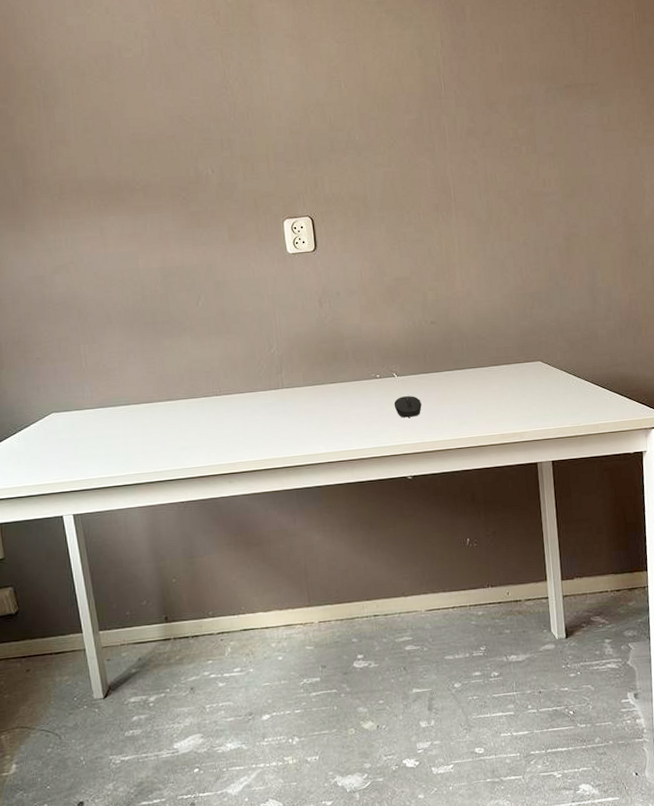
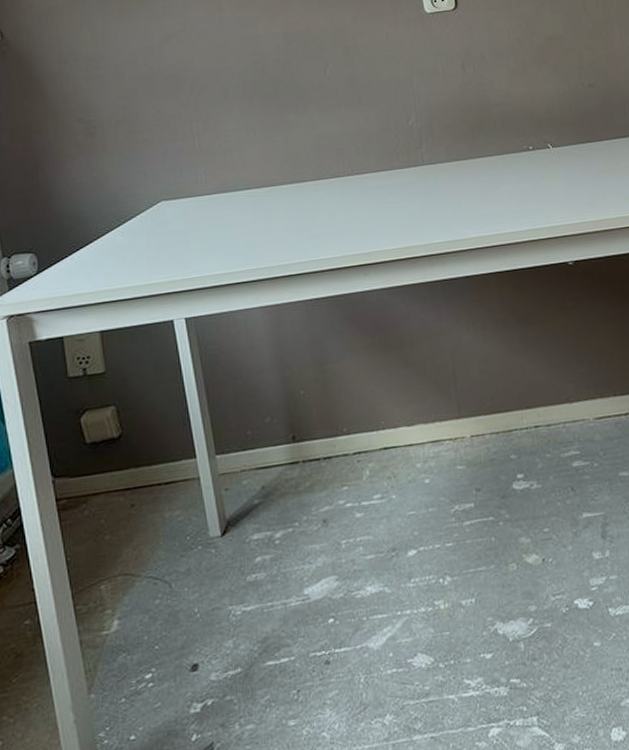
computer mouse: present [394,396,422,418] -> none [549,169,582,195]

